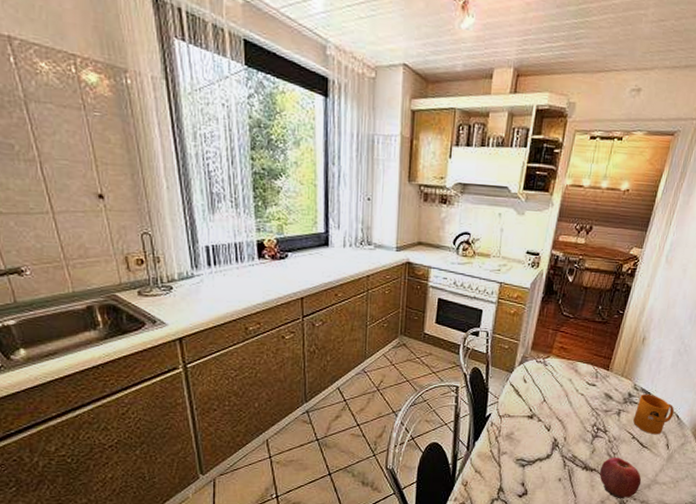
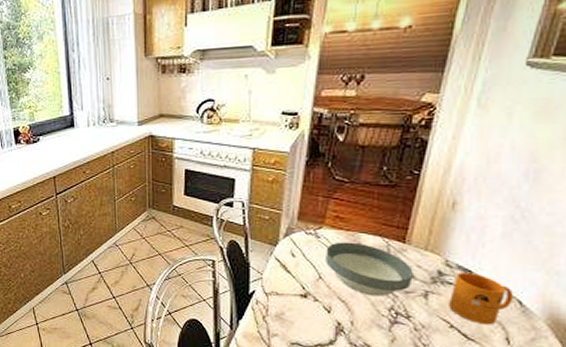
bowl: none [550,369,612,415] -> present [326,242,413,297]

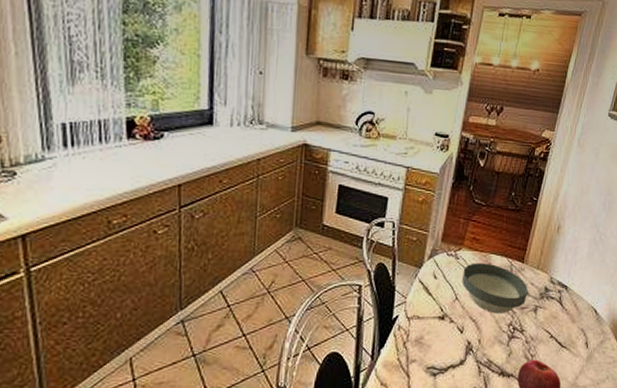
mug: present [449,271,513,325] -> none [551,287,592,333]

